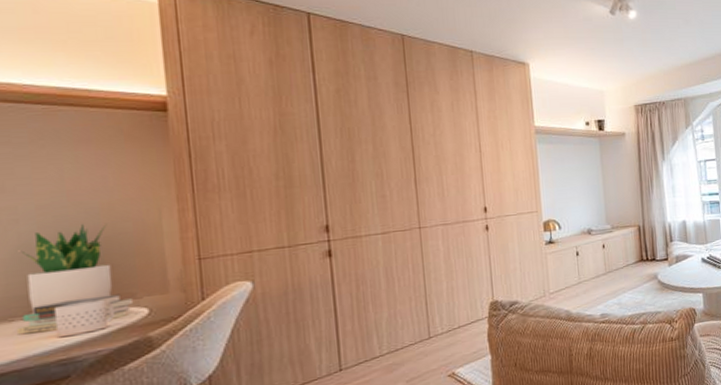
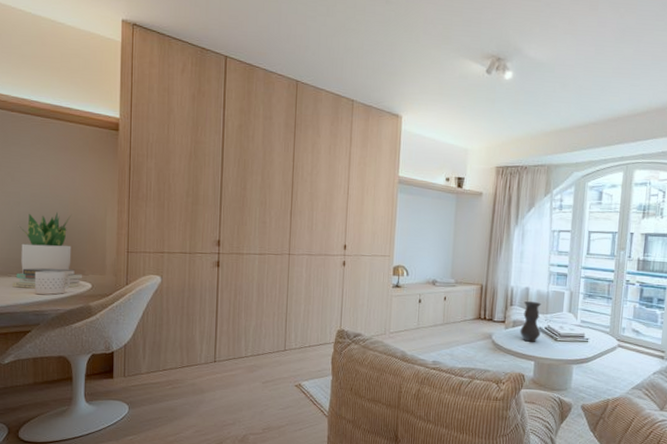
vase: none [682,233,704,275] -> present [520,301,542,342]

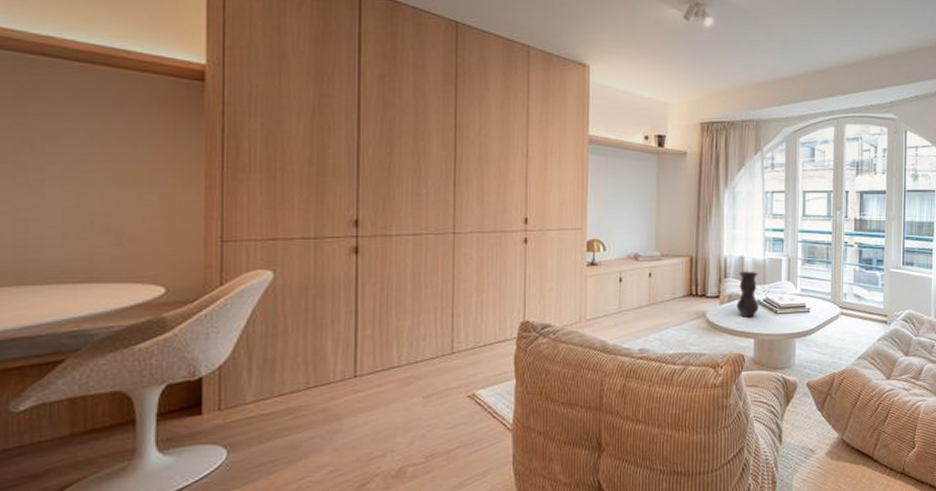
books: present [11,267,83,289] -> none [31,269,151,301]
planter: present [20,212,72,274] -> none [45,192,132,280]
mug: present [34,270,71,295] -> none [70,272,132,308]

